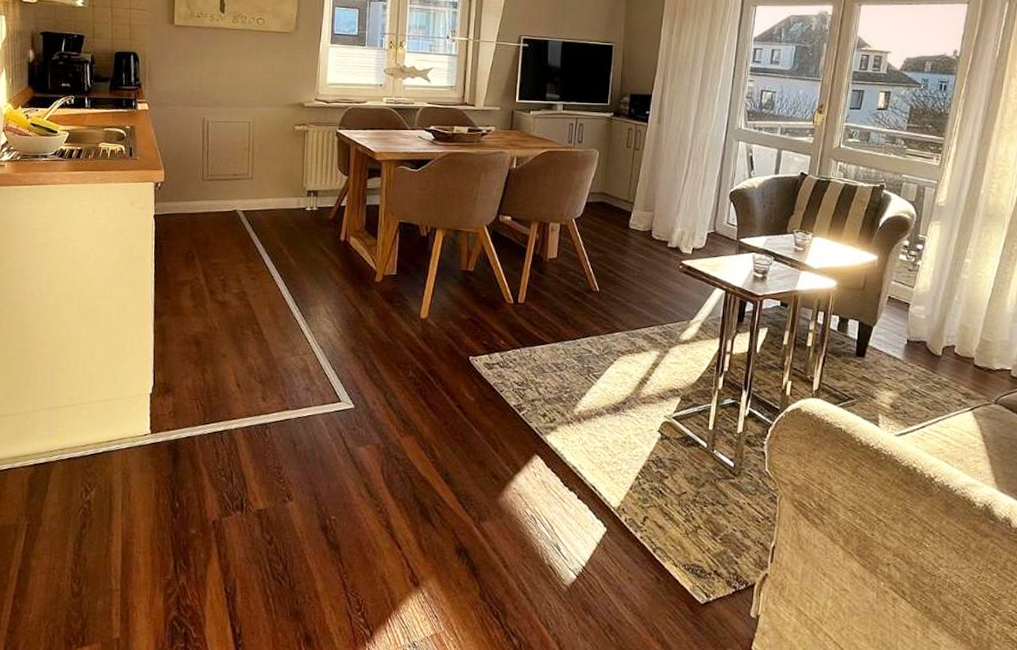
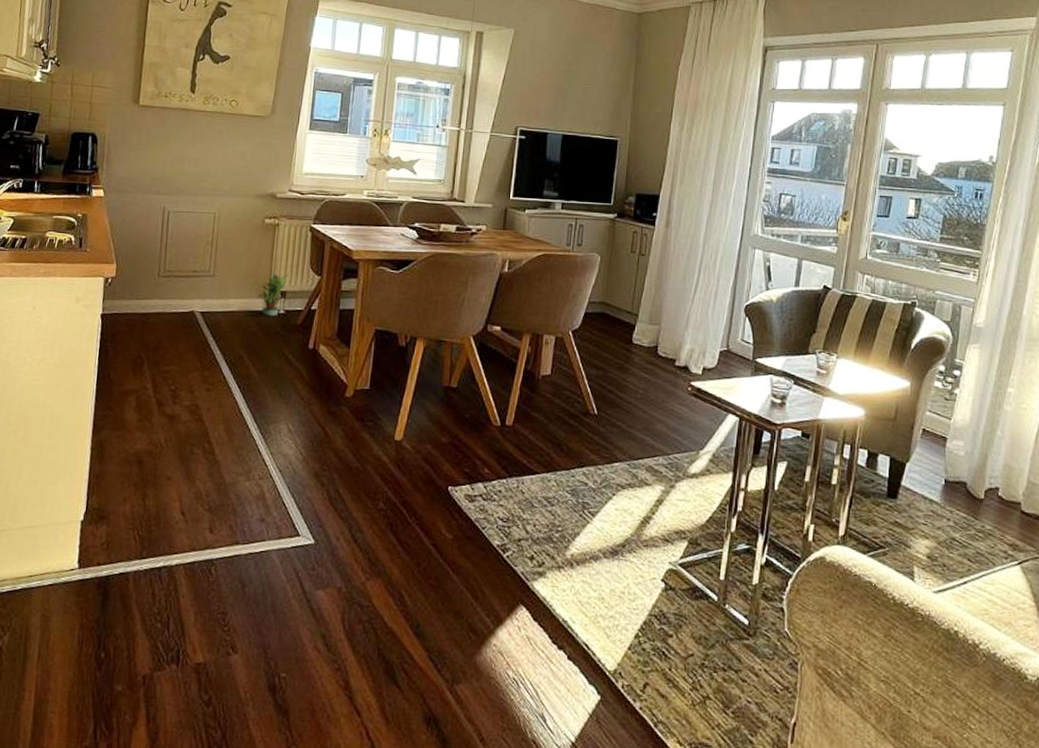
potted plant: none [291,174,319,213] -> present [256,273,289,317]

